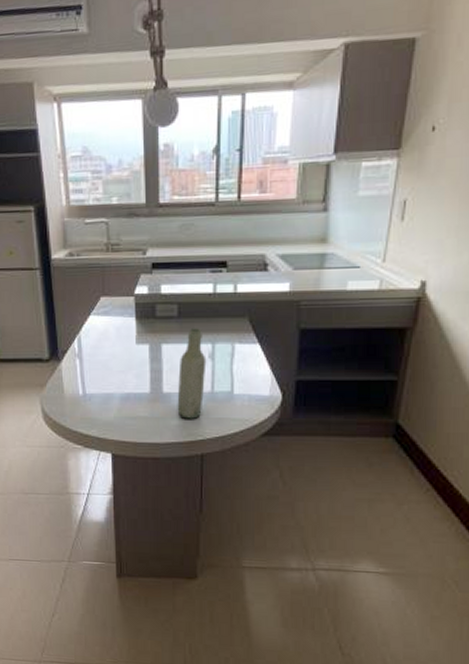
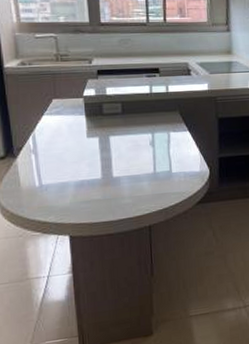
bottle: present [177,328,207,419] -> none [125,121,149,197]

